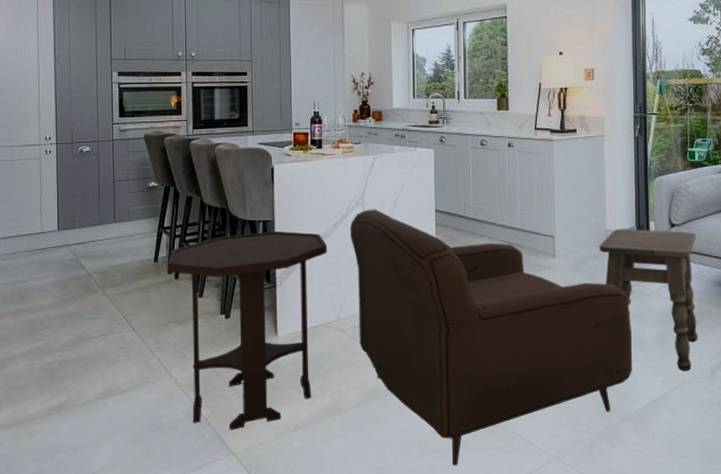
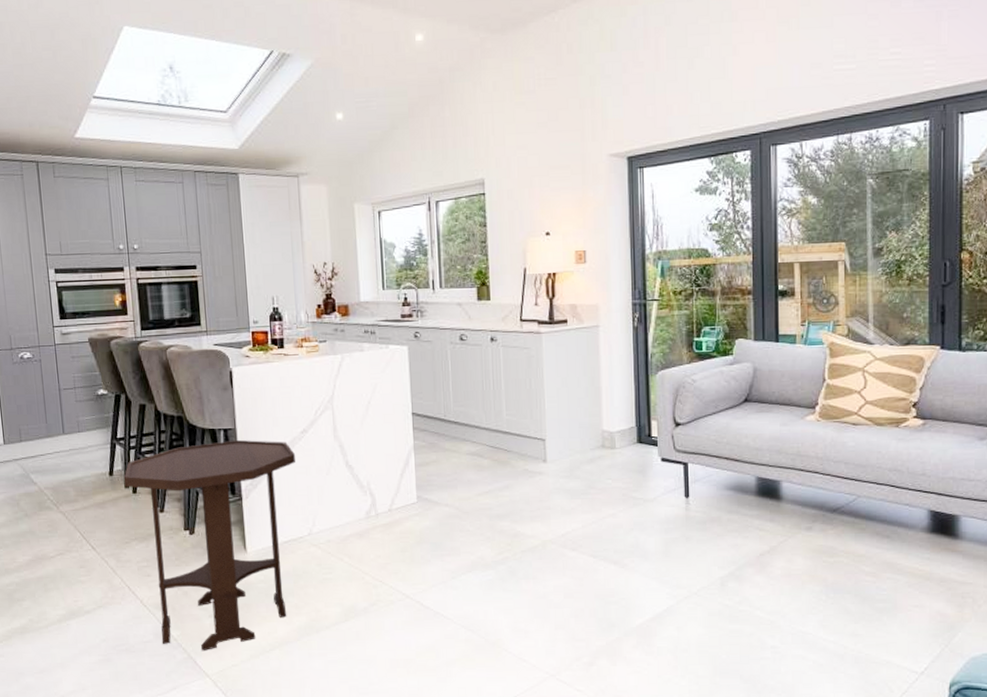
armchair: present [349,209,632,465] -> none [318,413,634,685]
side table: present [599,229,698,371] -> none [595,429,707,582]

